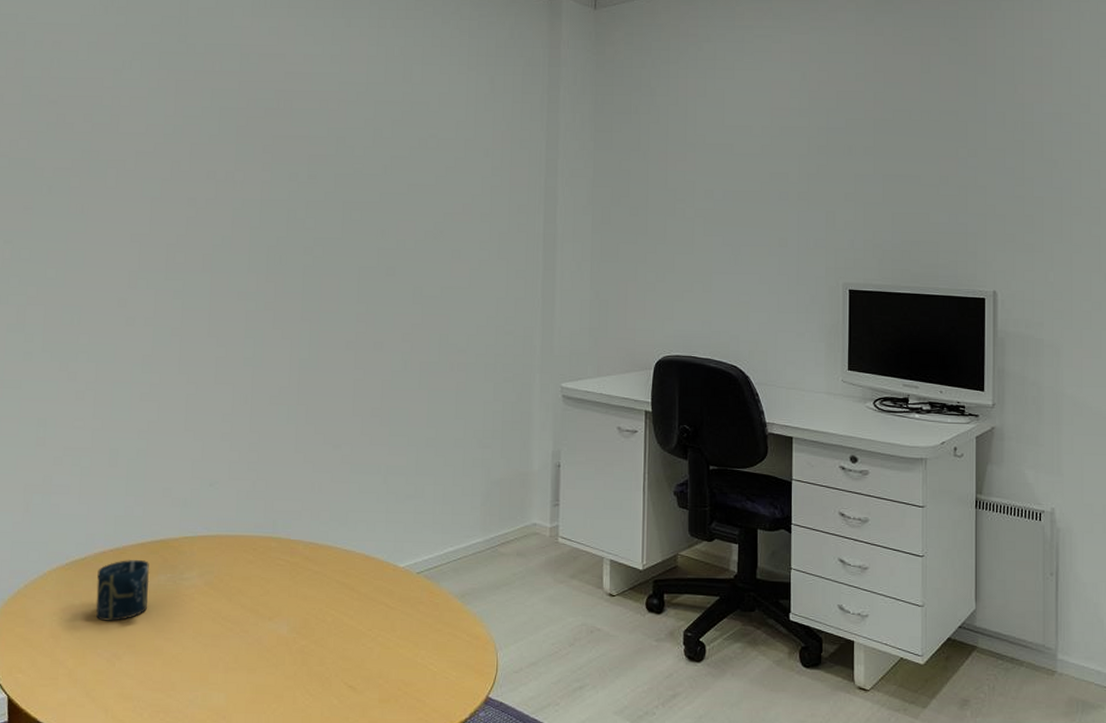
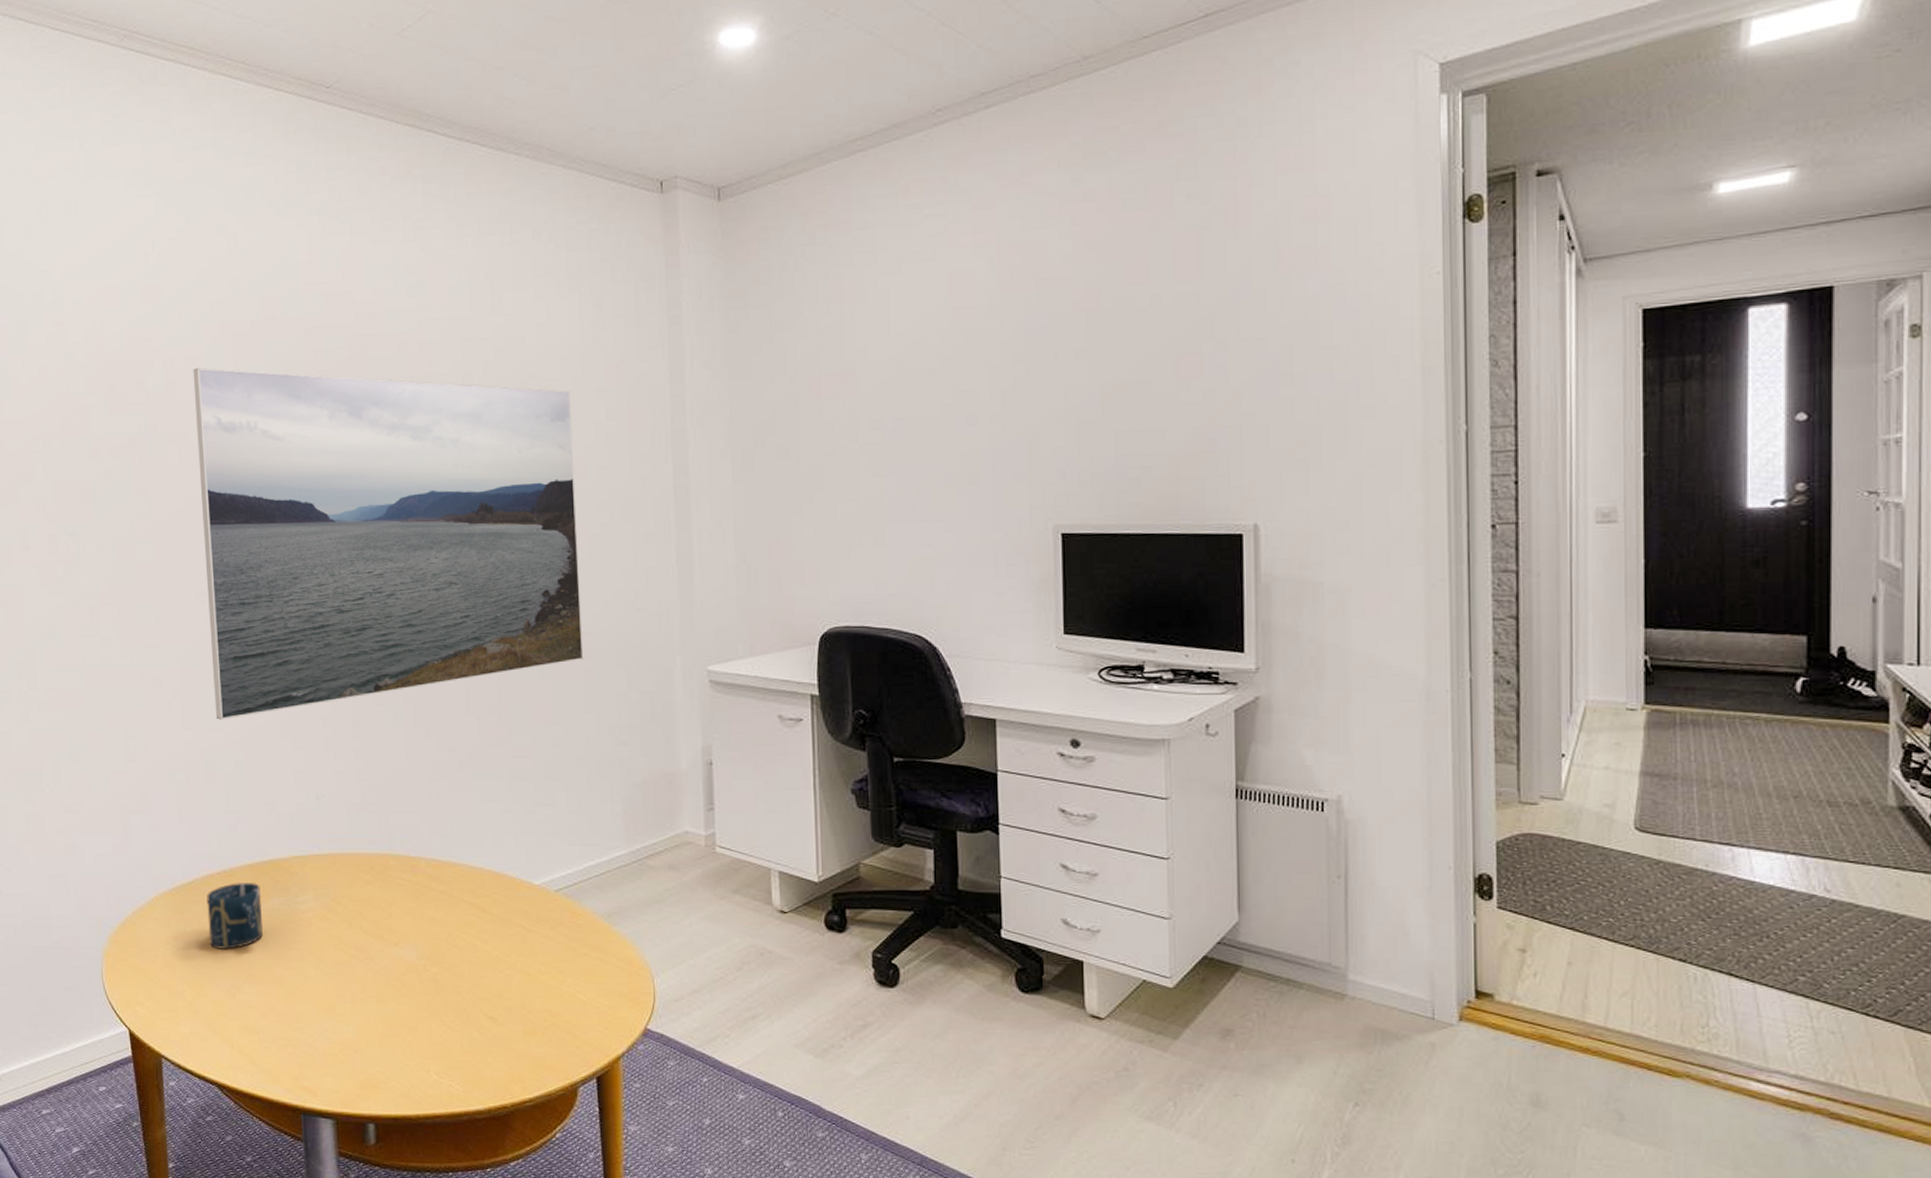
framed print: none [124,106,463,412] -> present [193,367,584,720]

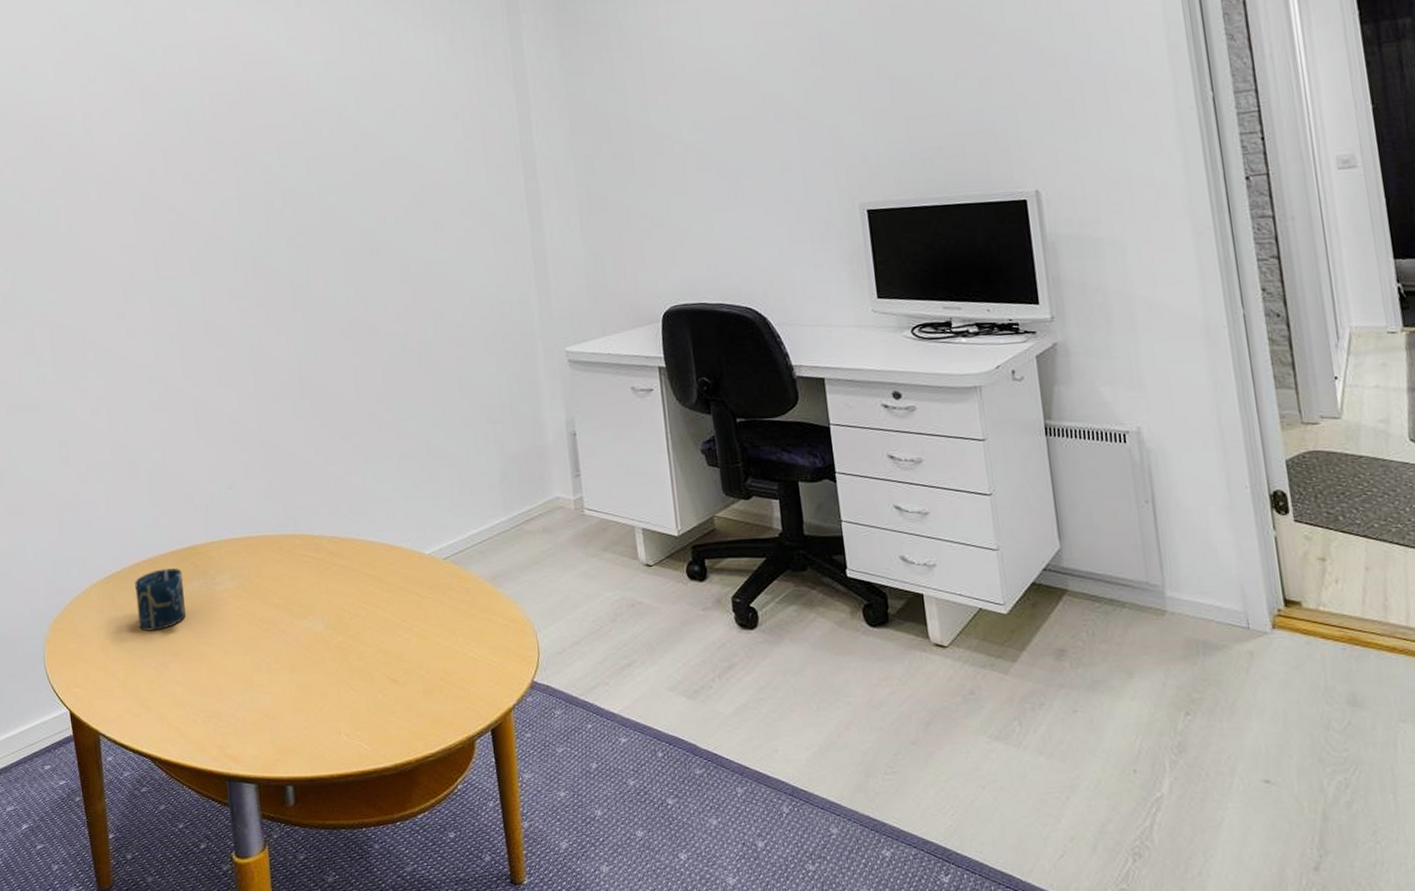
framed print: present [193,367,584,720] -> none [108,115,457,423]

